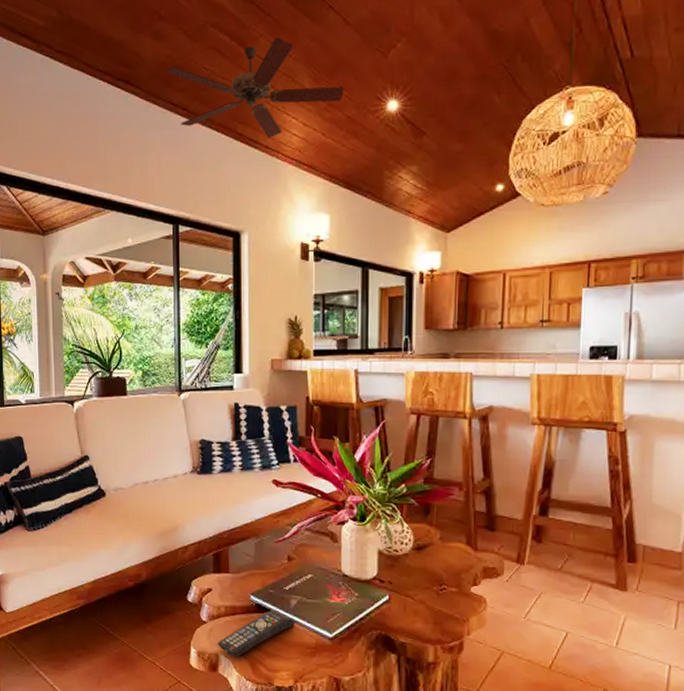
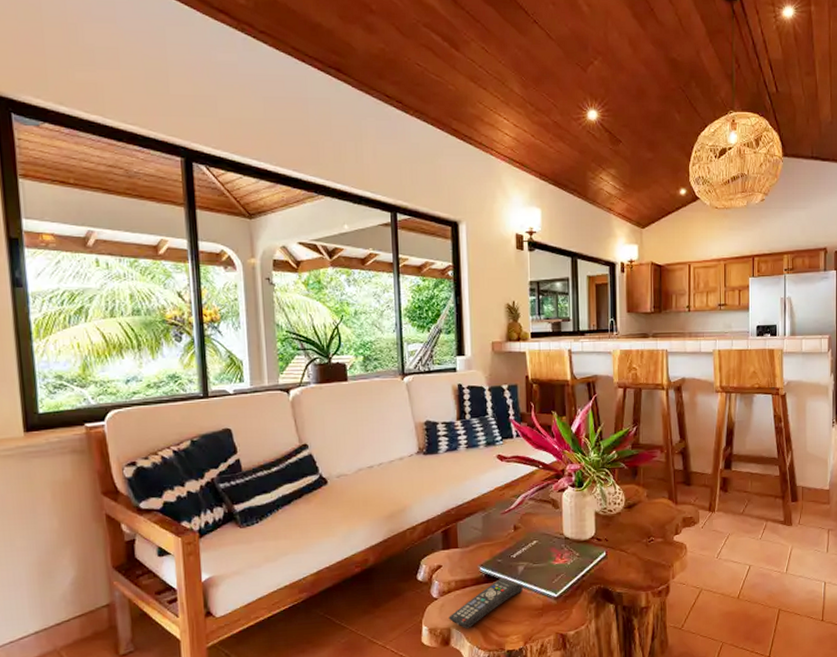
ceiling fan: present [165,37,344,138] -> none [378,43,550,136]

